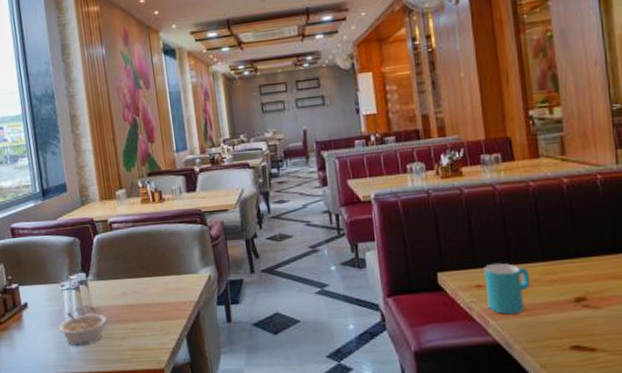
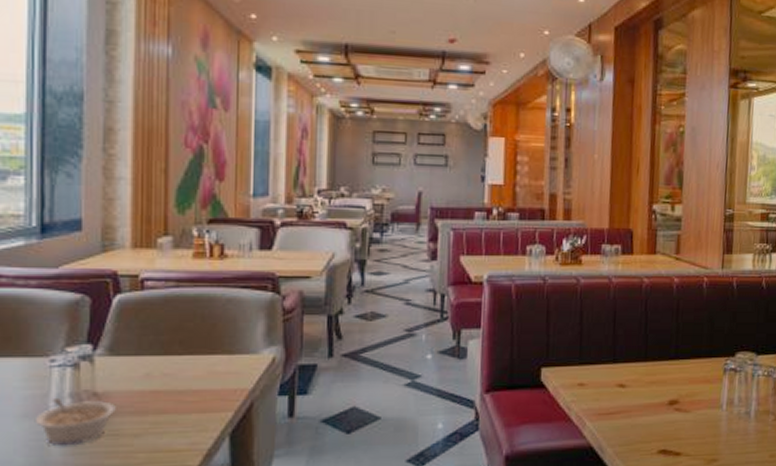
cup: present [484,263,531,315] -> none [586,360,632,416]

